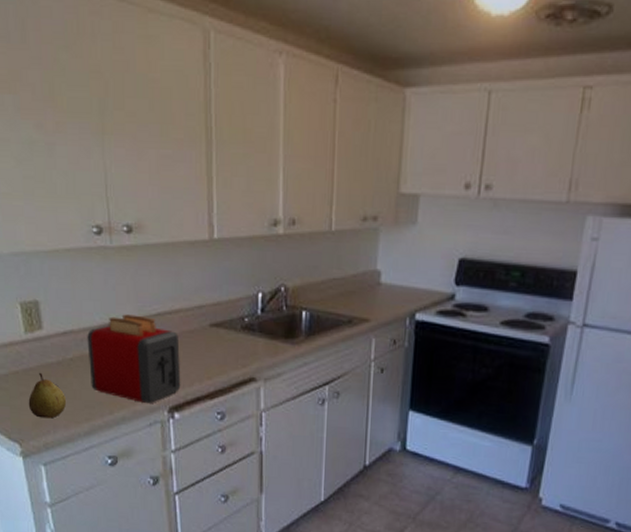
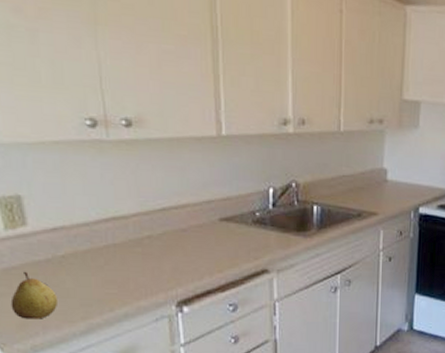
toaster: present [87,314,181,403] -> none [81,209,190,298]

